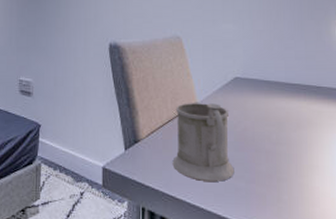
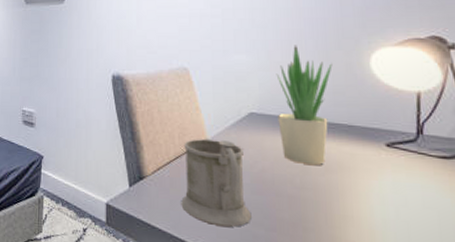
potted plant: none [258,15,306,122] -> present [276,45,333,165]

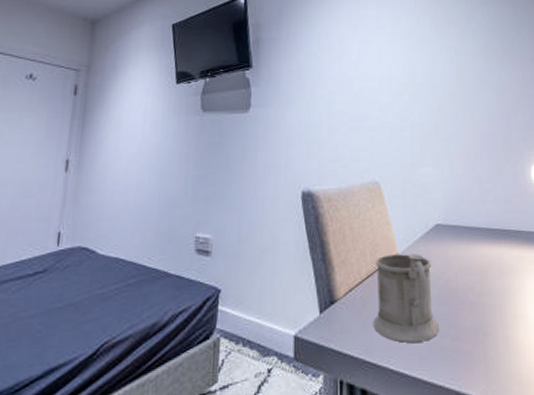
potted plant: present [276,45,333,165] -> none [458,158,503,270]

